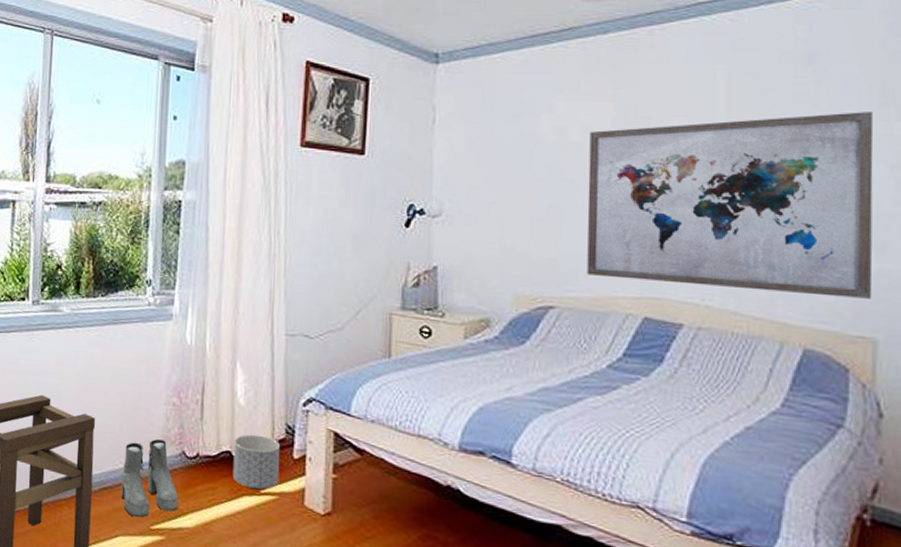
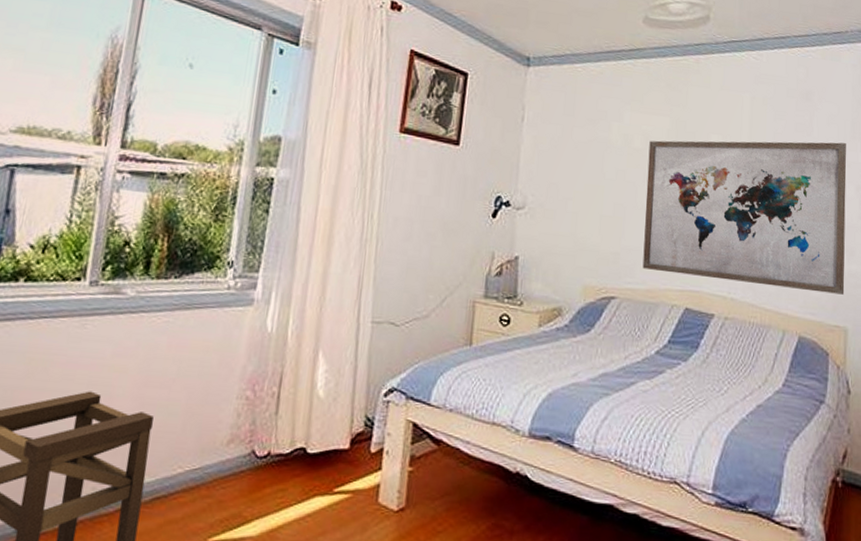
boots: present [120,439,179,518] -> none [176,438,243,530]
planter: present [232,434,280,491] -> none [305,428,358,489]

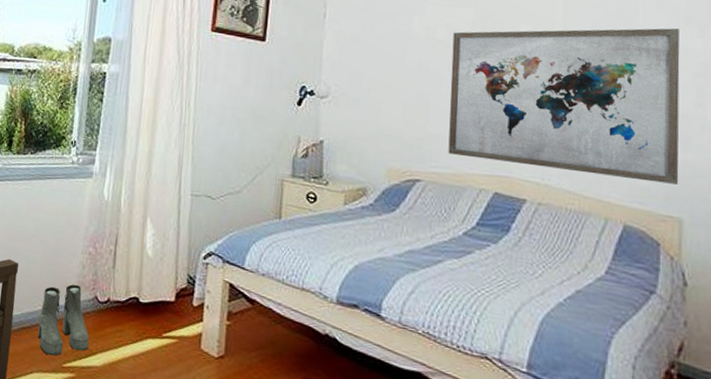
boots: none [176,438,243,530] -> present [38,284,89,356]

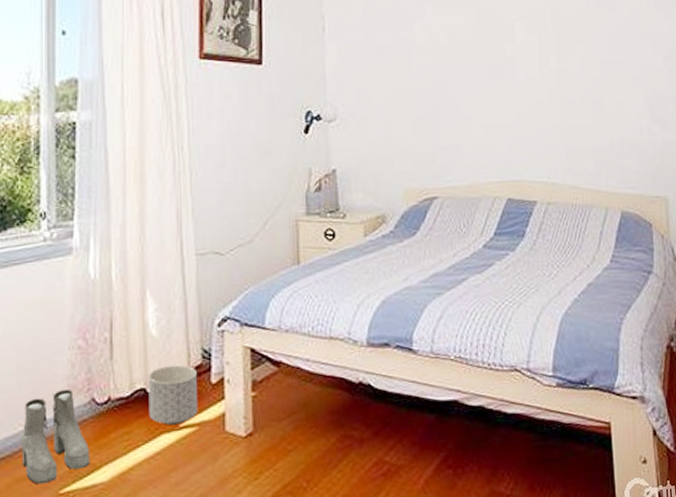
planter: none [138,282,181,334] -> present [148,364,198,425]
wall art: present [448,28,680,185] -> none [454,14,662,166]

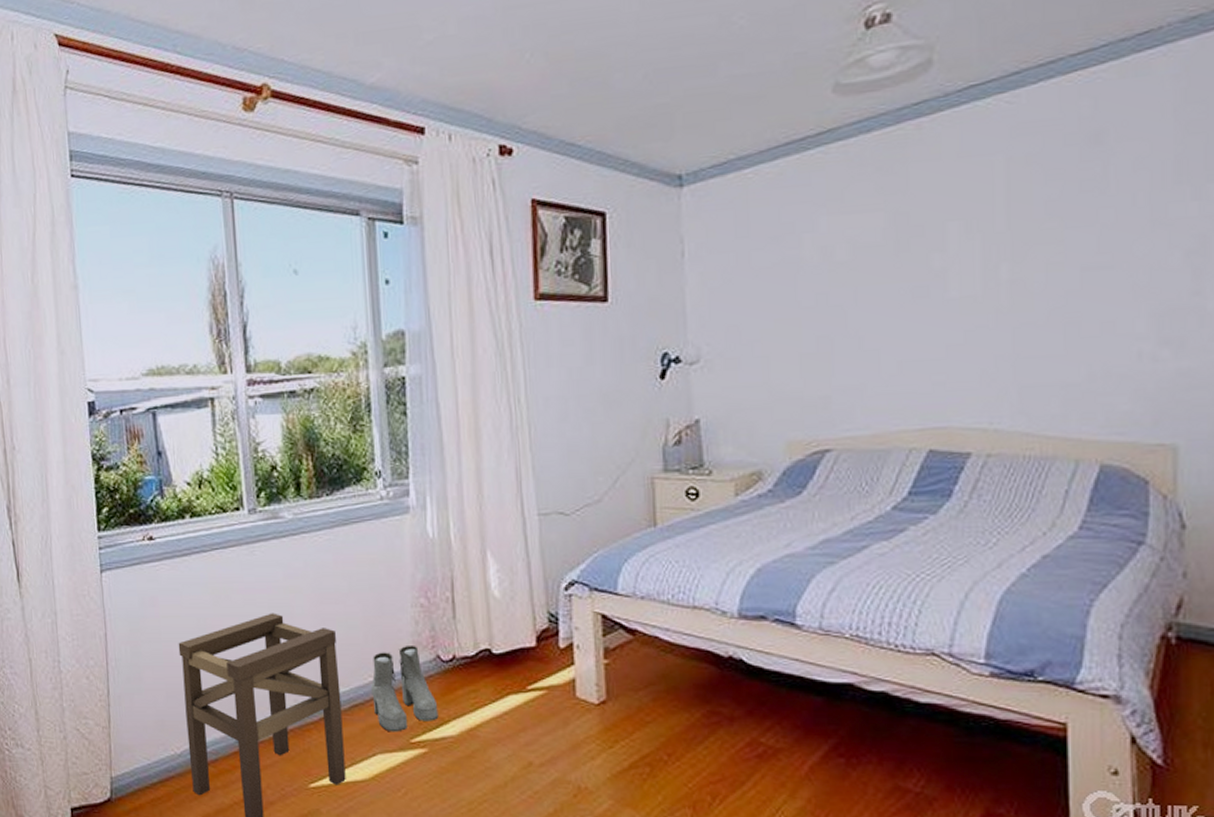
planter: present [148,364,198,425] -> none [492,627,546,687]

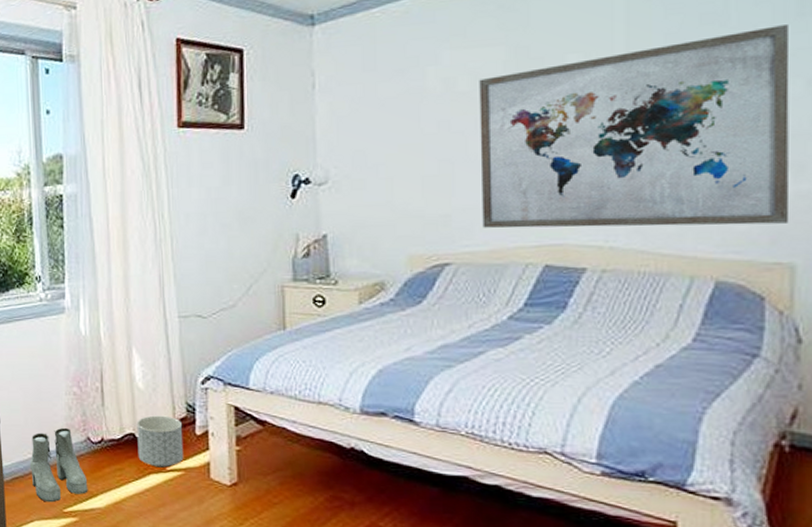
planter: none [492,627,546,687] -> present [136,415,184,468]
wall art: none [858,193,1171,411] -> present [479,25,790,228]

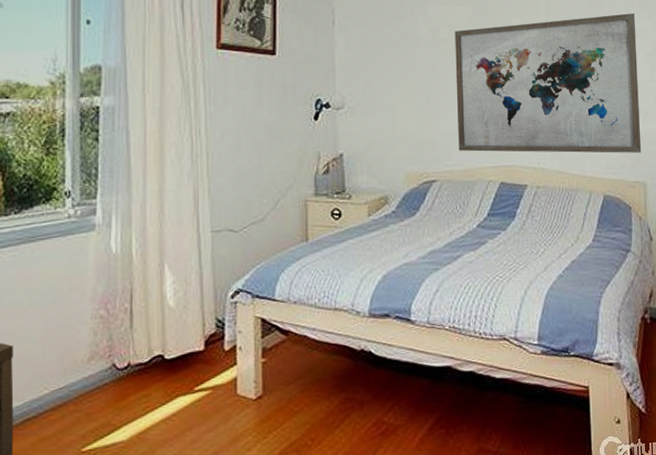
boots: present [29,428,88,503] -> none [45,356,111,443]
planter: present [136,415,184,468] -> none [166,333,212,389]

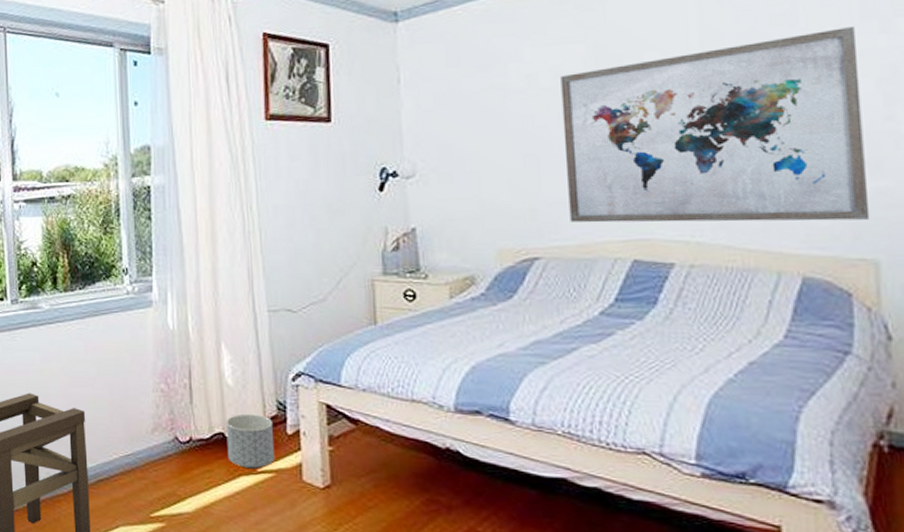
planter: none [166,333,212,389] -> present [226,413,275,469]

